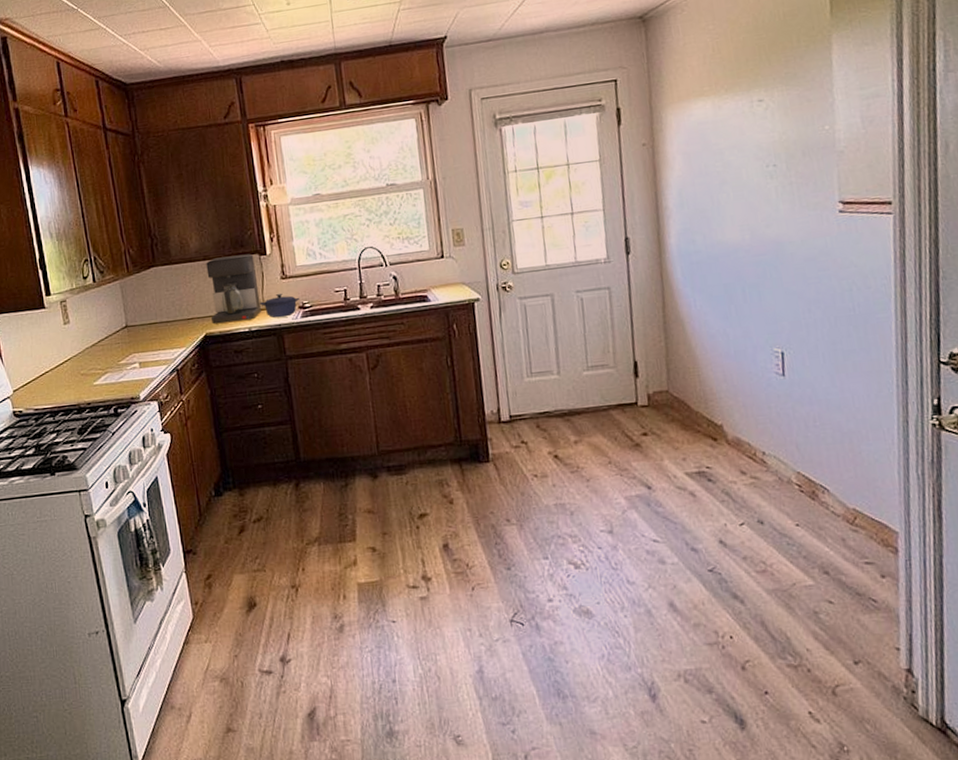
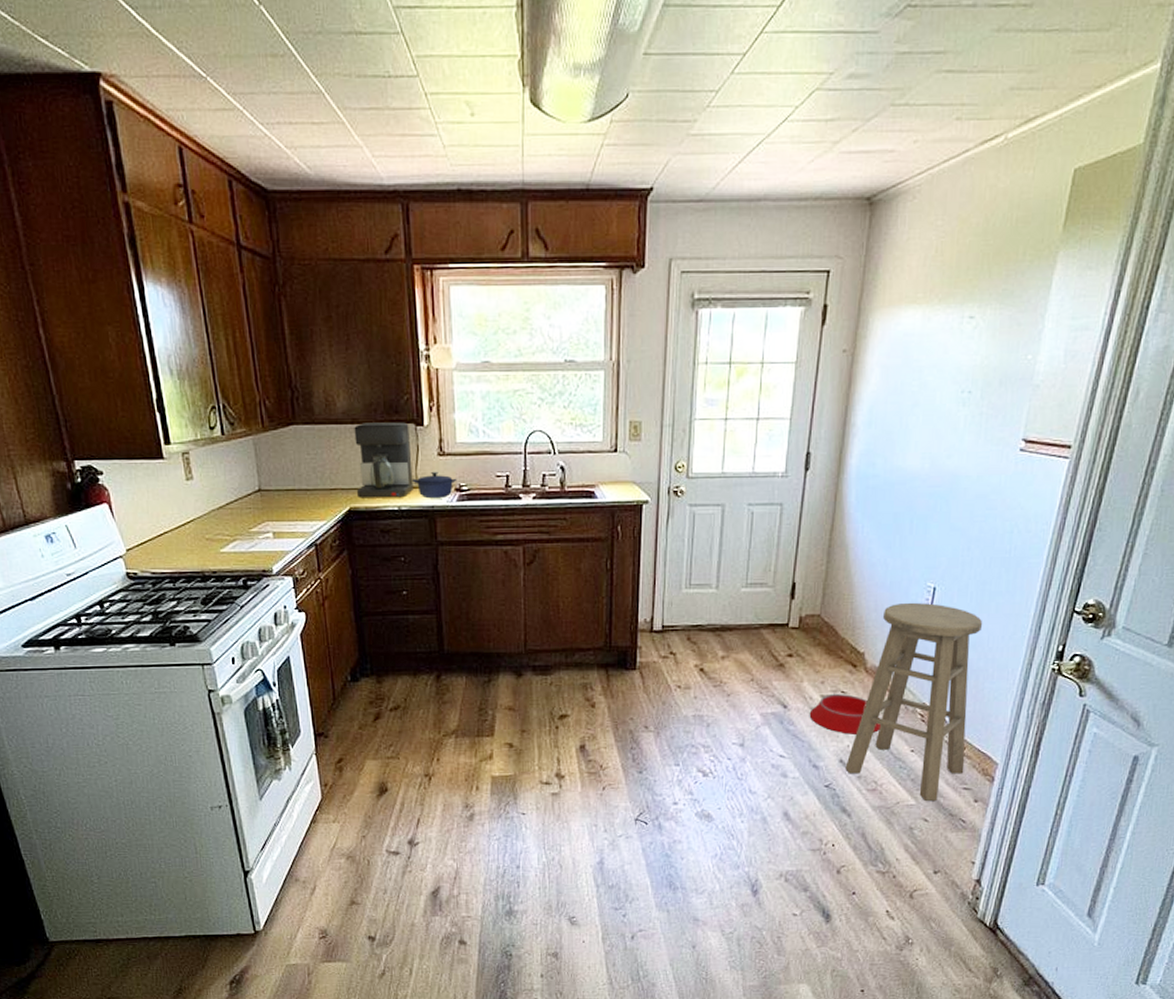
pet bowl: none [676,469,757,512] -> present [809,694,881,734]
bar stool: none [726,368,862,580] -> present [845,602,983,801]

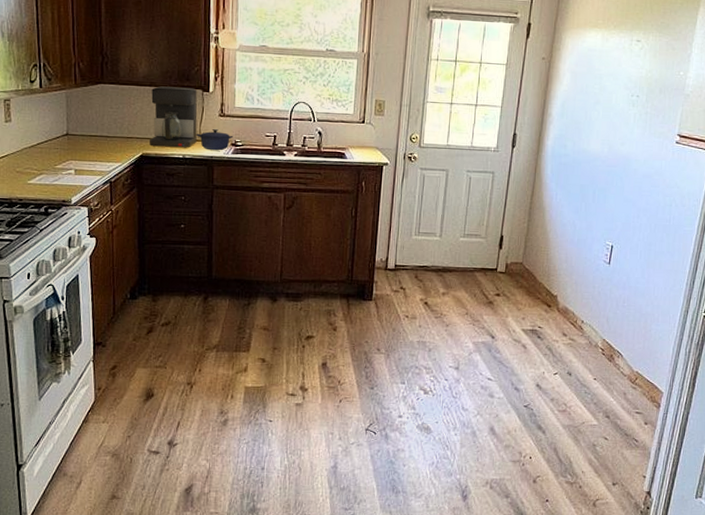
pet bowl: present [809,694,881,734] -> none [512,329,570,363]
bar stool: present [845,602,983,801] -> none [541,256,650,422]

